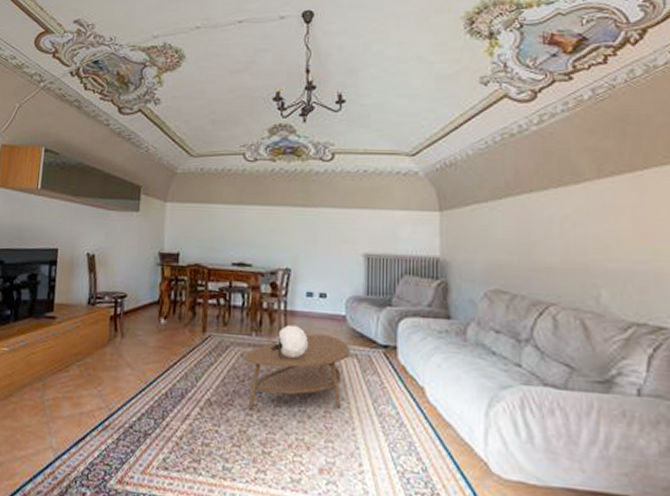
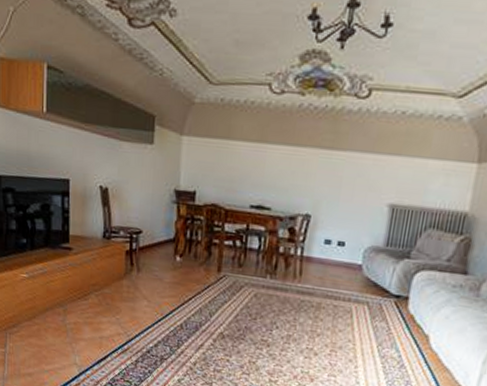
coffee table: present [245,334,350,410] -> none [258,280,362,349]
decorative sphere: present [271,324,308,360] -> none [284,270,322,303]

